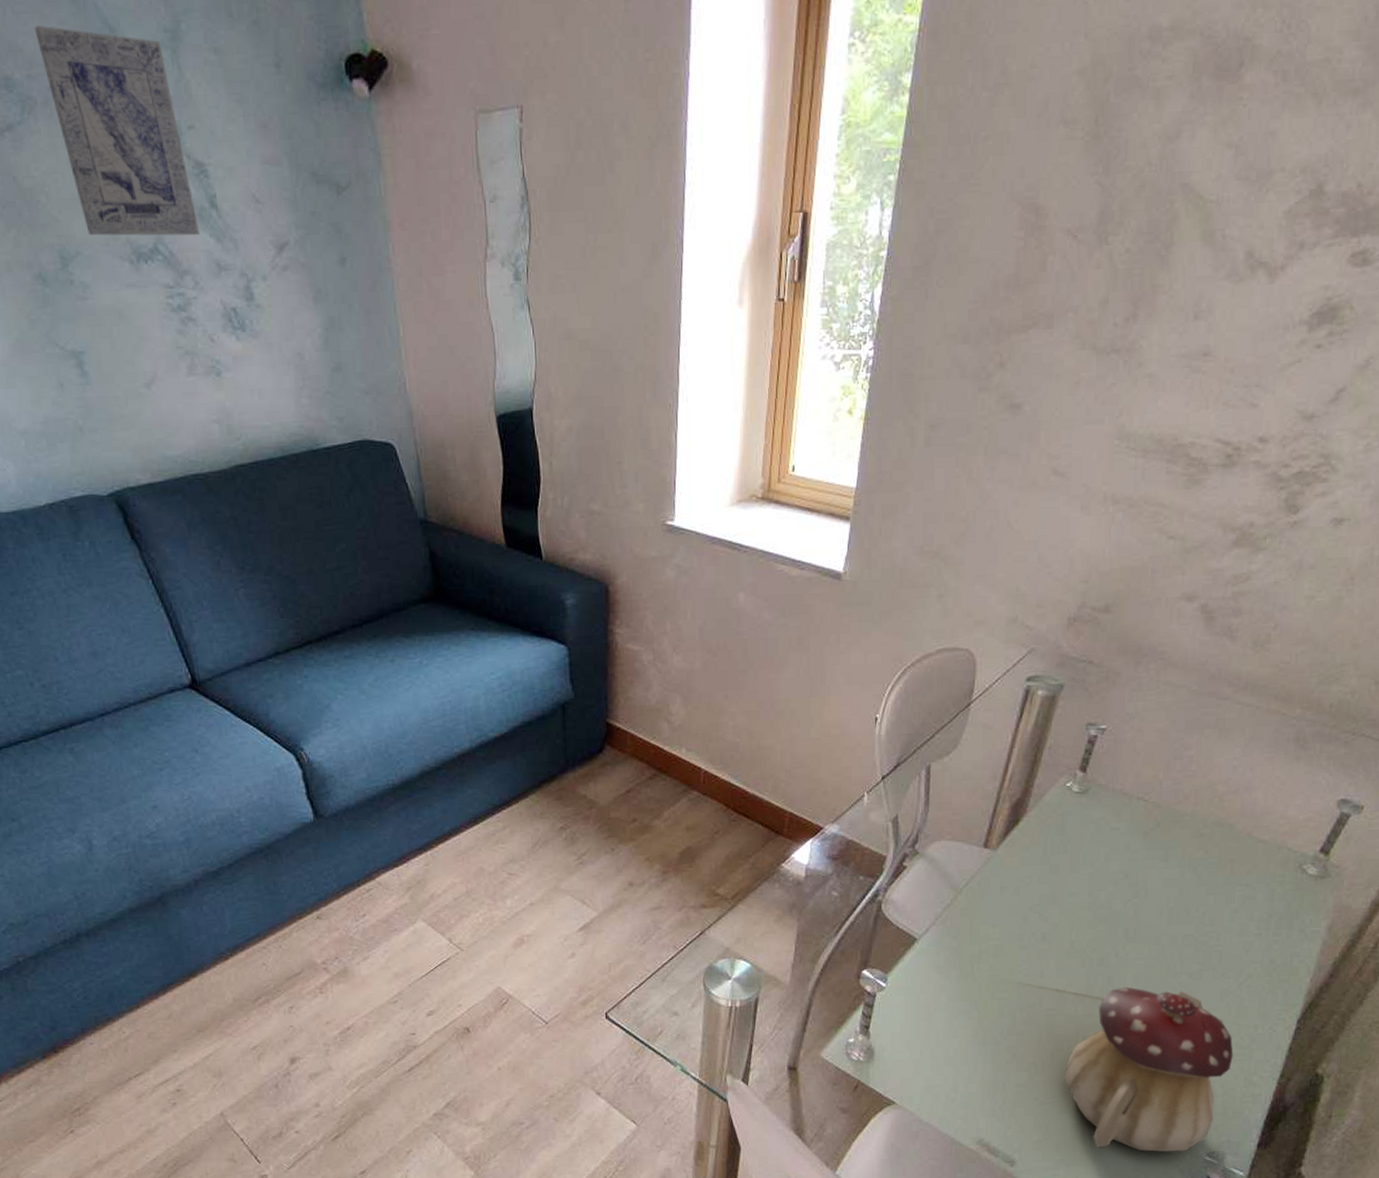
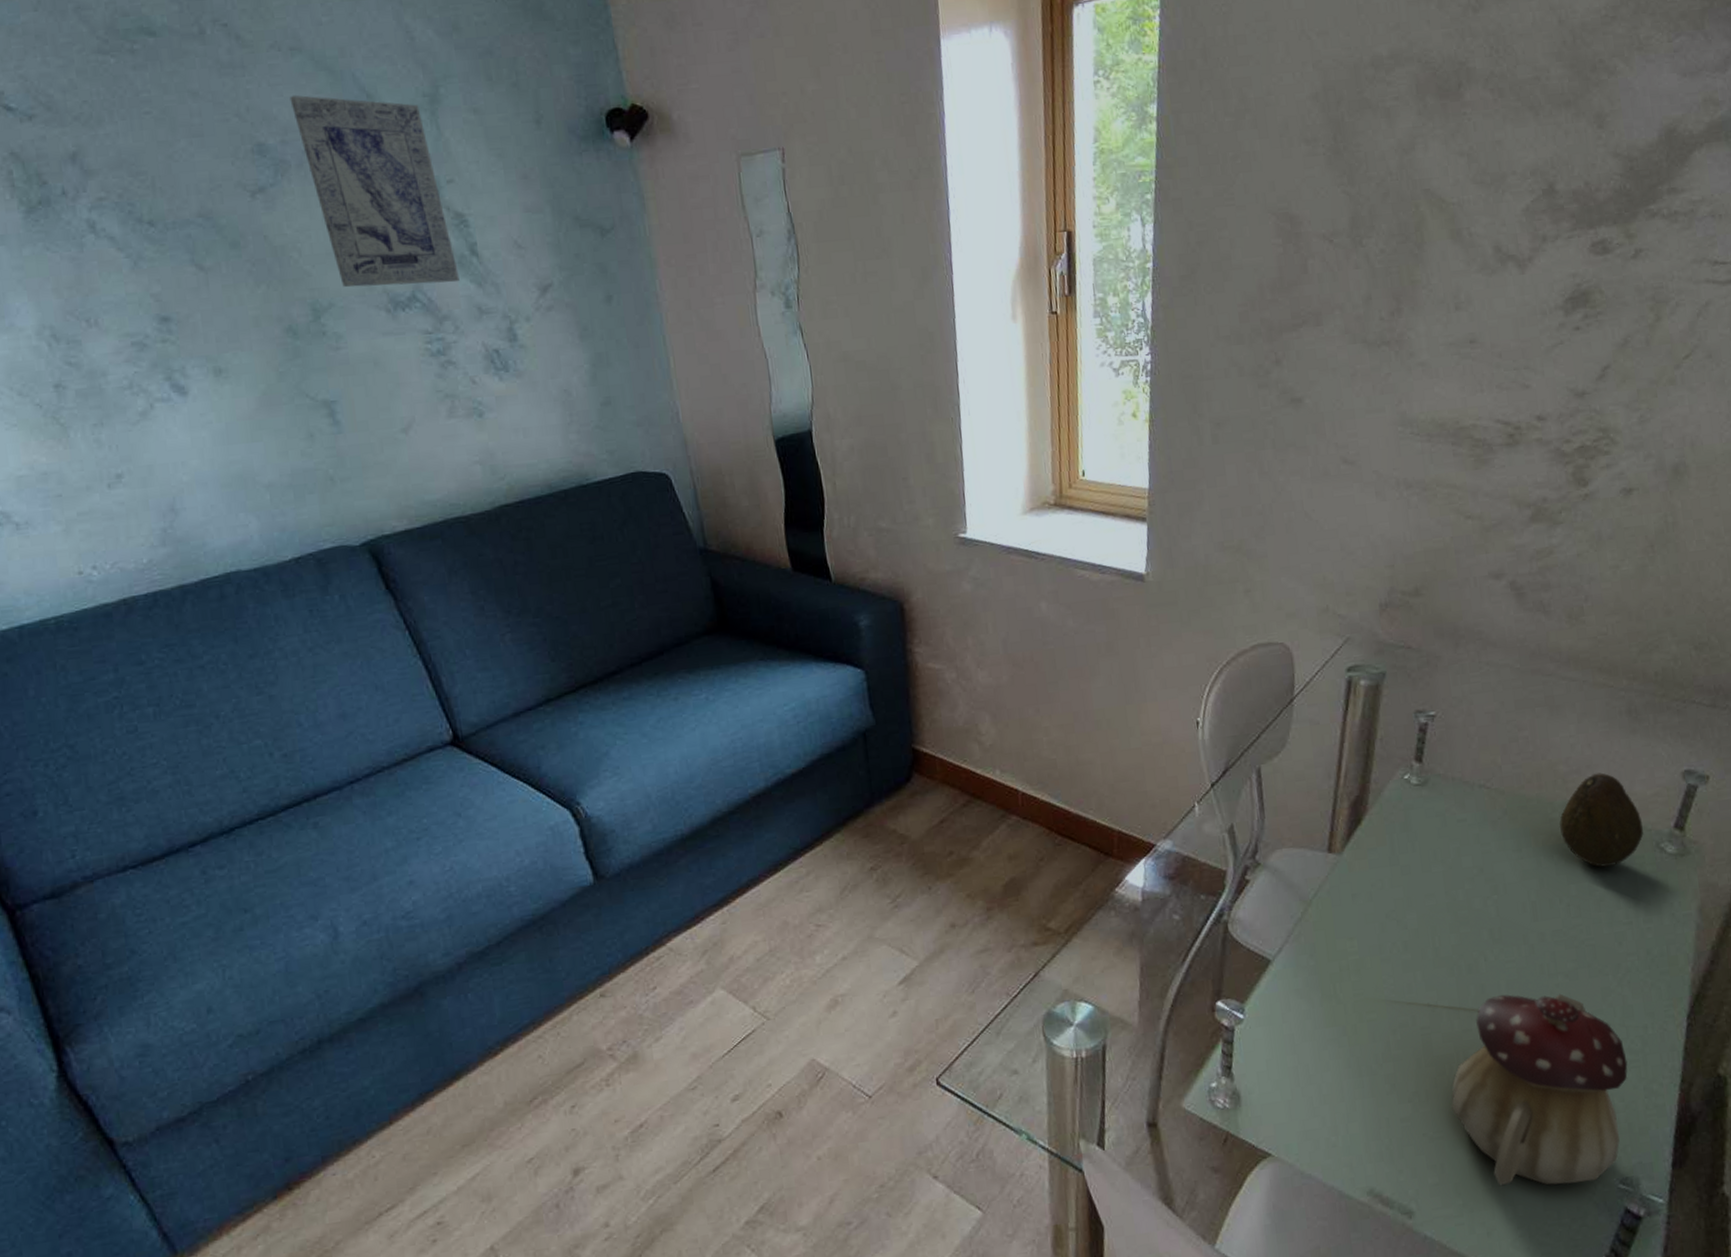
fruit: none [1208,795,1289,883] -> present [1559,772,1644,868]

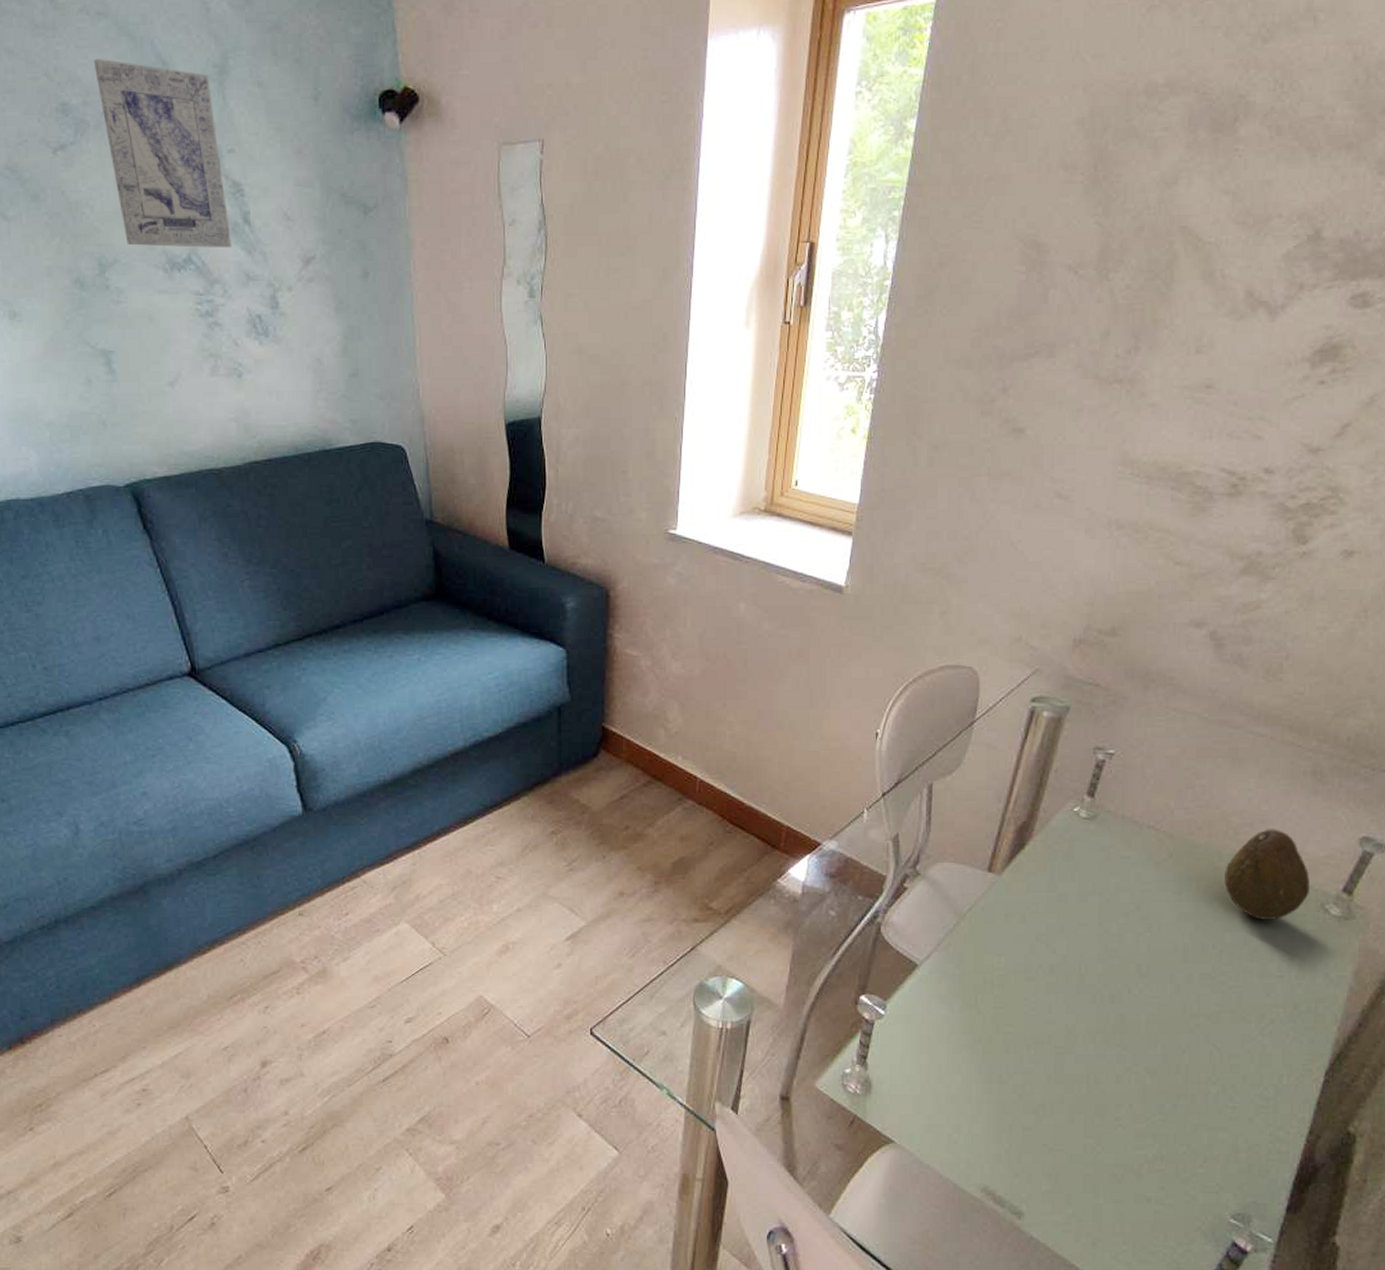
teapot: present [1451,993,1628,1186] -> none [1075,1026,1257,1212]

